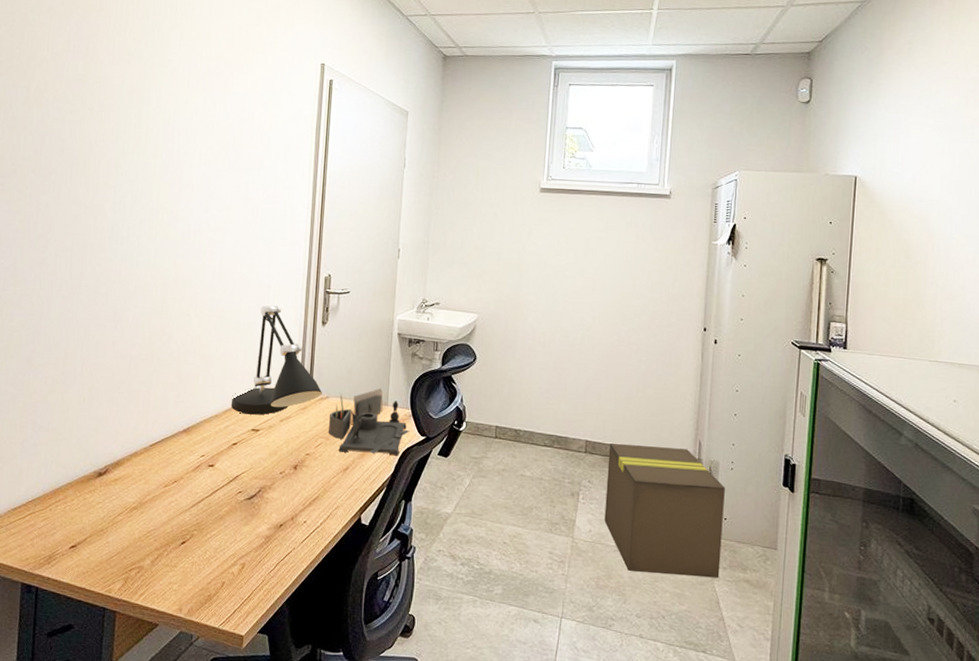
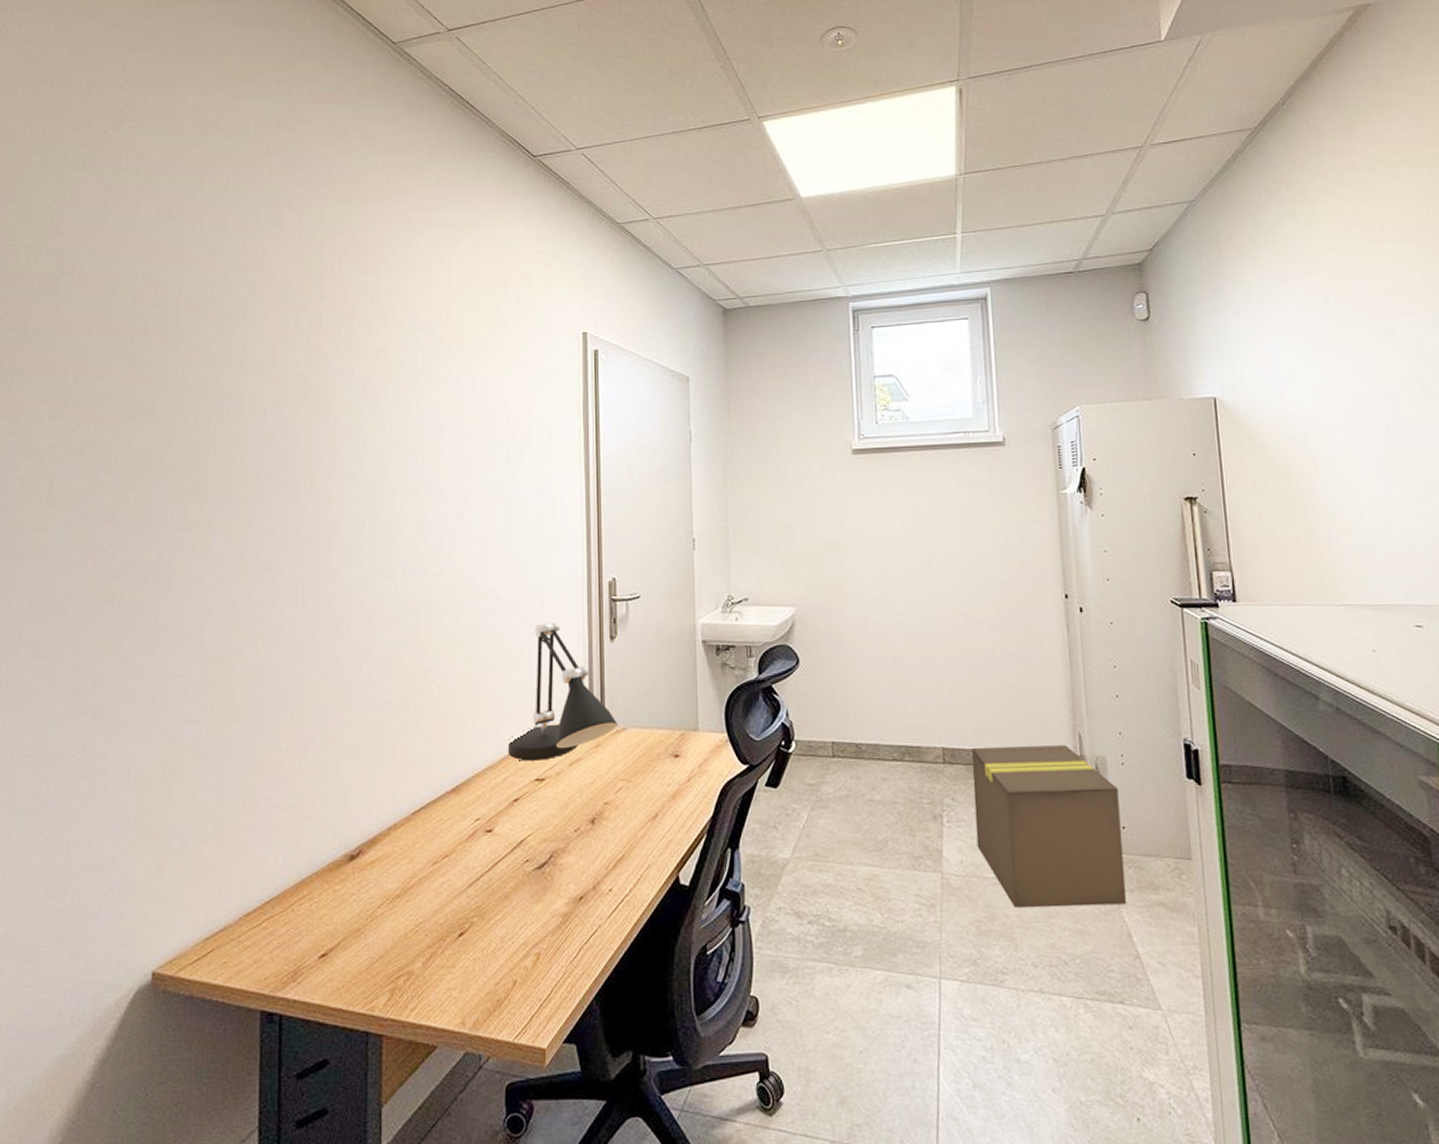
desk organizer: present [329,388,410,456] -> none [629,710,729,796]

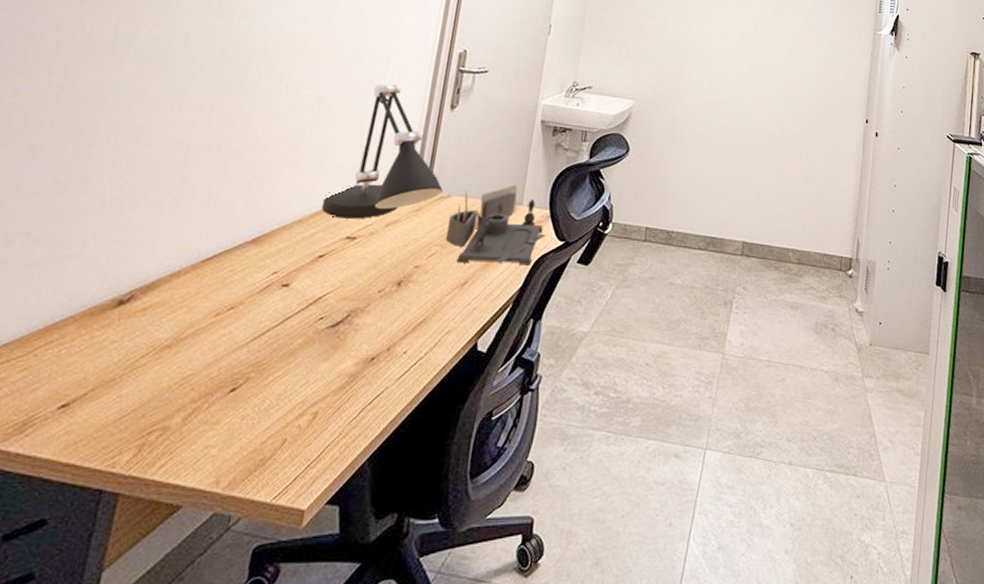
desk organizer: none [629,710,729,796] -> present [446,184,547,266]
cardboard box: present [971,745,1127,907] -> none [757,243,881,390]

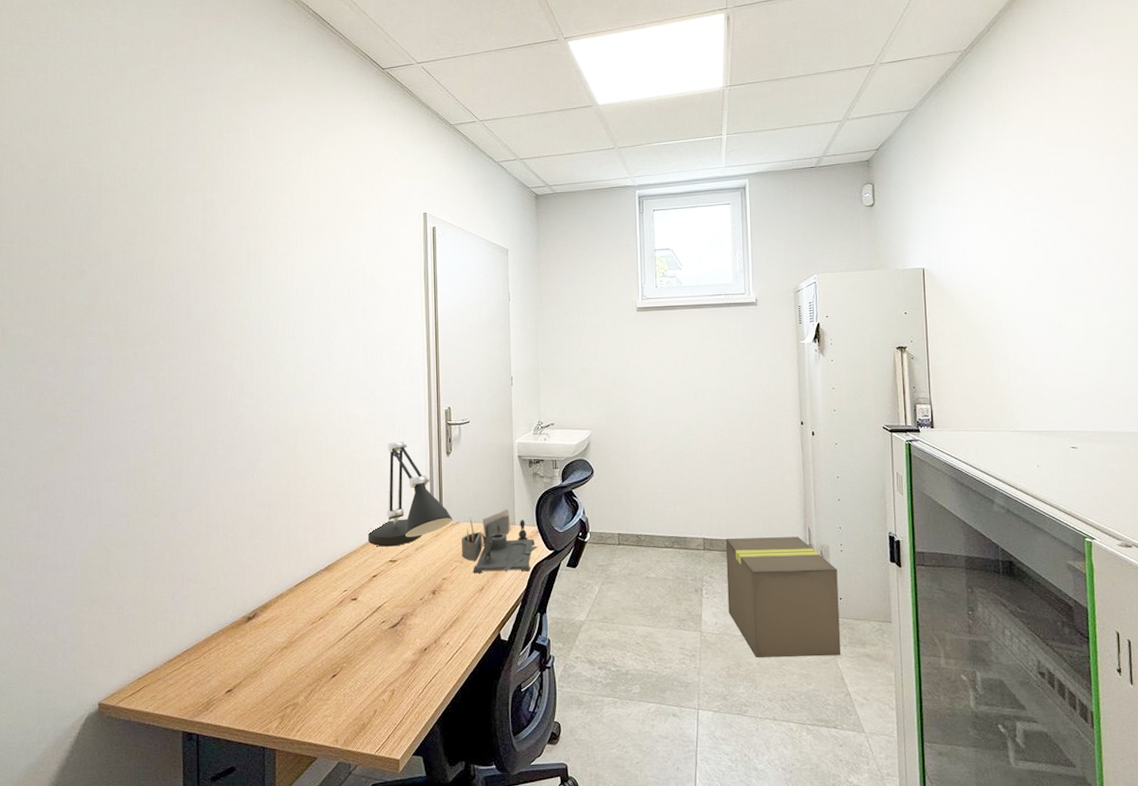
cardboard box: none [757,243,881,390] -> present [725,536,841,657]

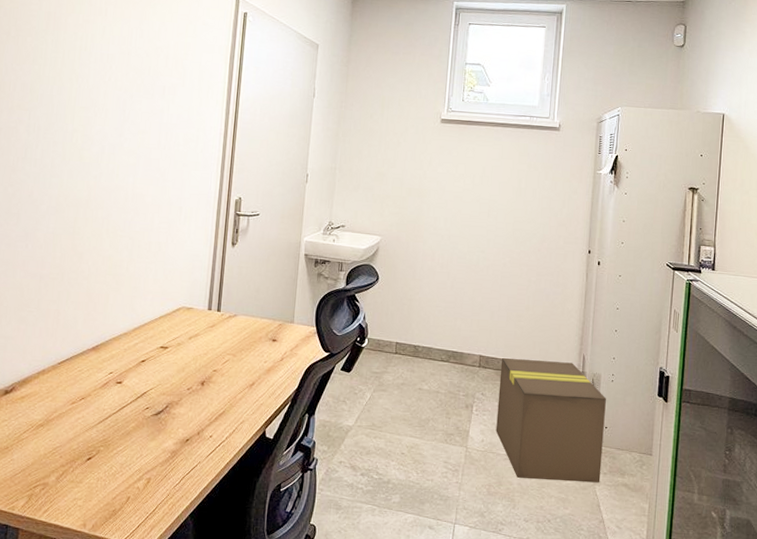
desk lamp: present [367,441,453,547] -> none [140,226,231,333]
desk organizer: present [462,509,538,574] -> none [236,306,315,372]

